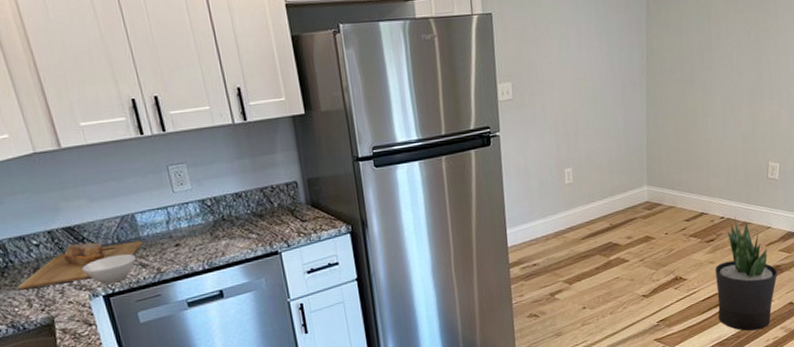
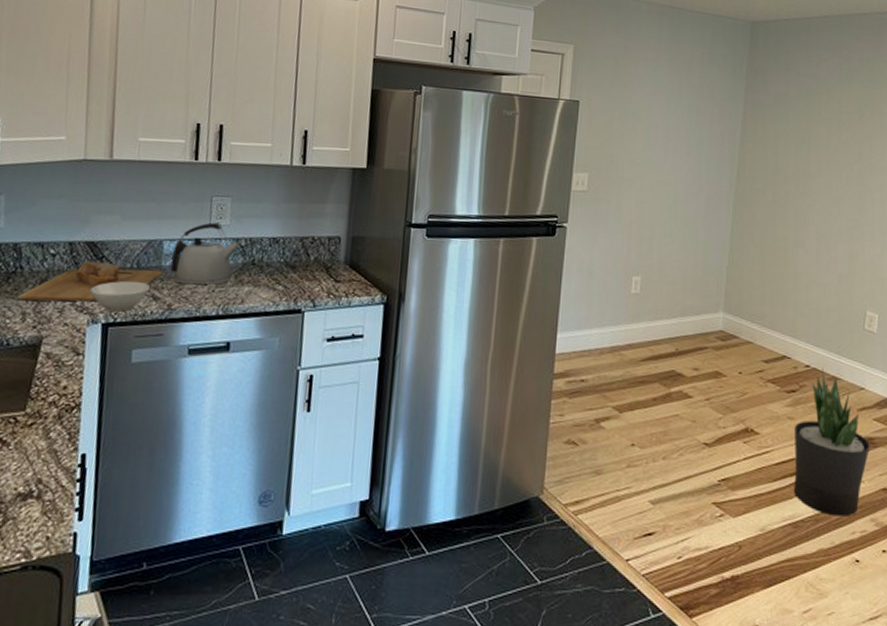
kettle: none [146,189,208,250] -> present [170,222,241,285]

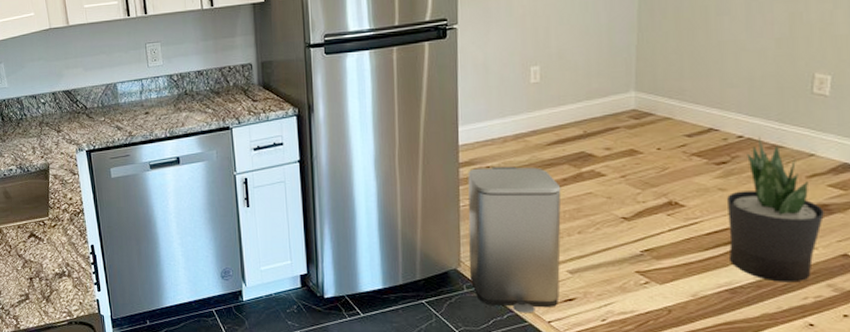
cutting board: present [18,260,163,302] -> none [27,104,121,139]
bowl: present [90,280,151,312] -> none [73,116,114,141]
kettle: present [170,222,241,285] -> none [124,64,174,116]
pedal bin: none [551,380,651,550] -> present [468,166,562,313]

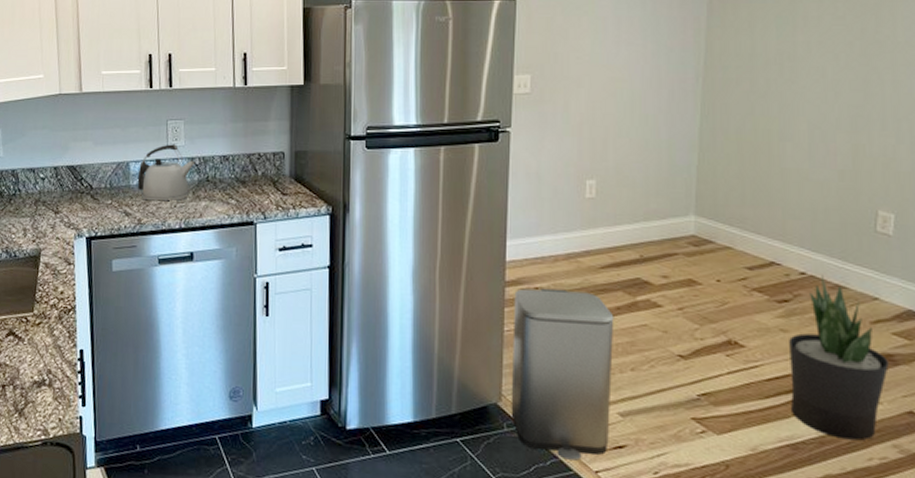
kettle: none [124,64,174,116] -> present [137,144,196,201]

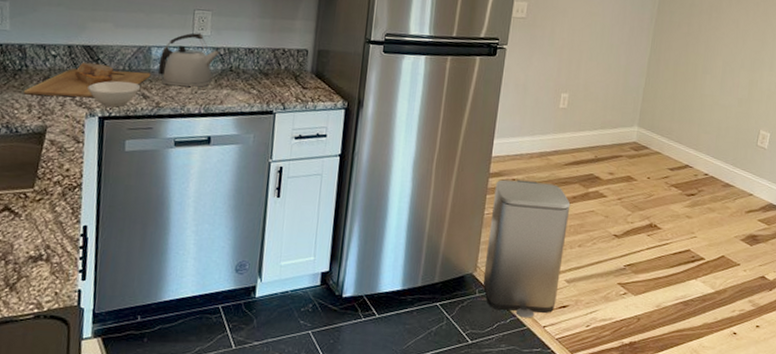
cutting board: none [19,182,131,219] -> present [24,61,151,98]
bowl: none [74,199,123,227] -> present [87,80,141,108]
planter: present [789,274,889,441] -> none [687,175,753,298]

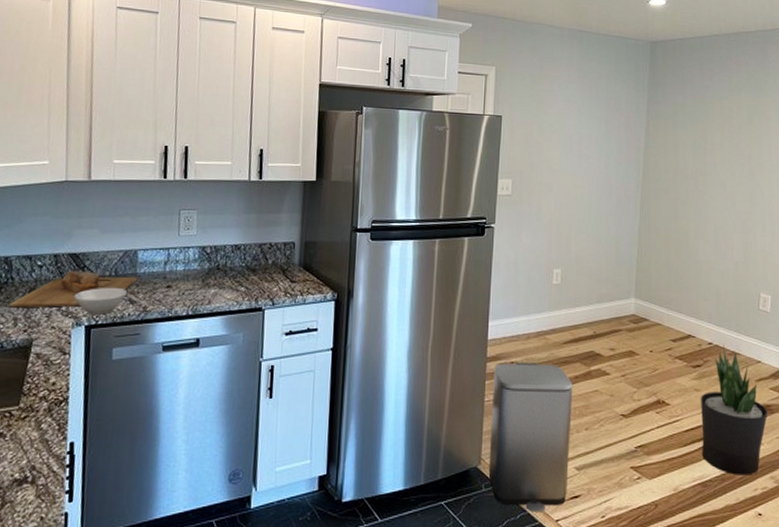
kettle: present [158,32,220,88] -> none [144,233,207,289]
planter: none [687,175,753,298] -> present [701,344,768,475]

